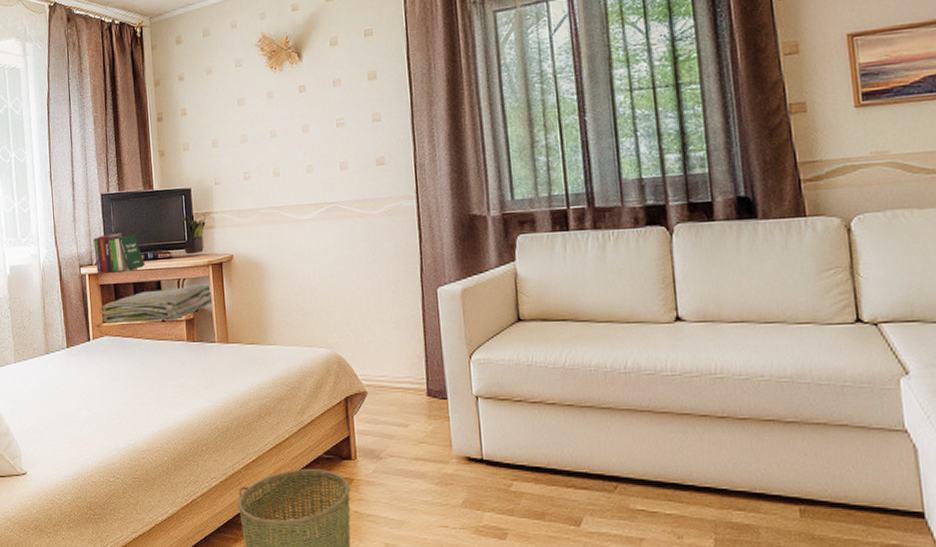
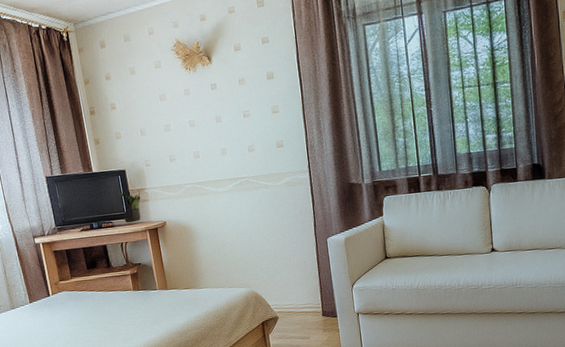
books: present [93,233,145,273] -> none [43,208,92,242]
towel: present [99,284,214,324] -> none [55,245,153,282]

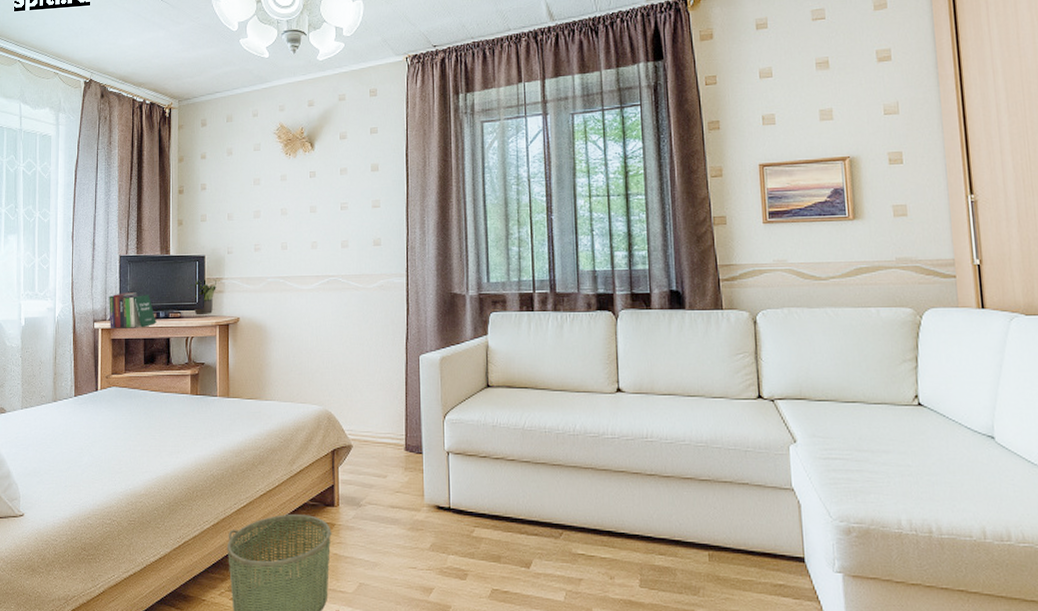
books: none [43,208,92,242] -> present [109,292,156,329]

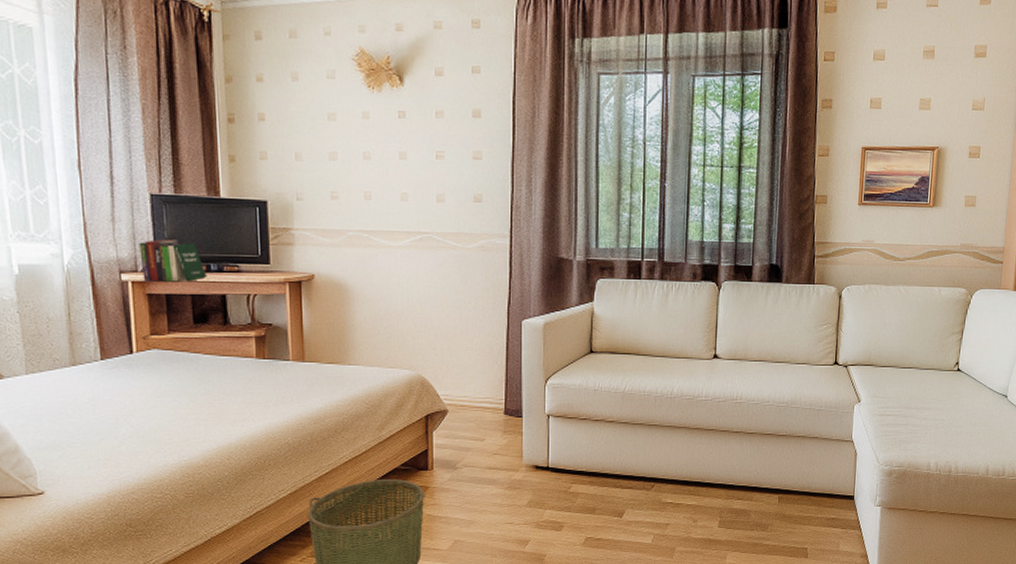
potted plant: present [188,278,216,316] -> none [247,227,284,270]

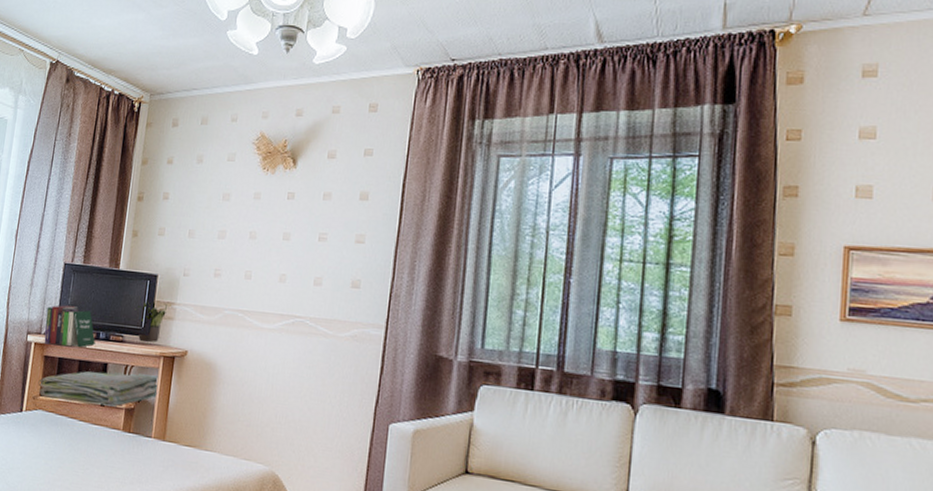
towel: none [146,302,290,337] -> present [38,371,159,407]
potted plant: none [247,227,284,270] -> present [135,299,167,343]

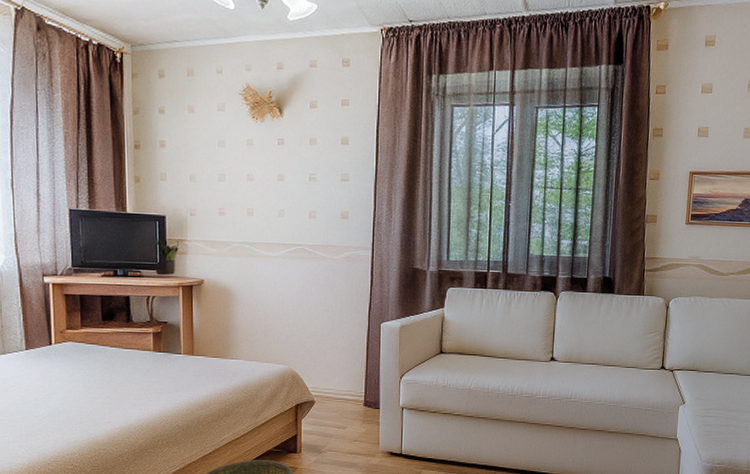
towel: present [38,371,159,407] -> none [63,303,182,332]
books: present [44,305,95,347] -> none [59,248,114,285]

